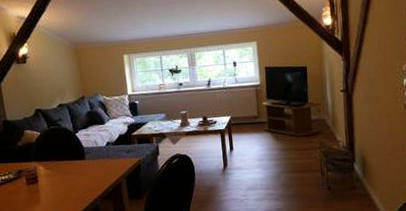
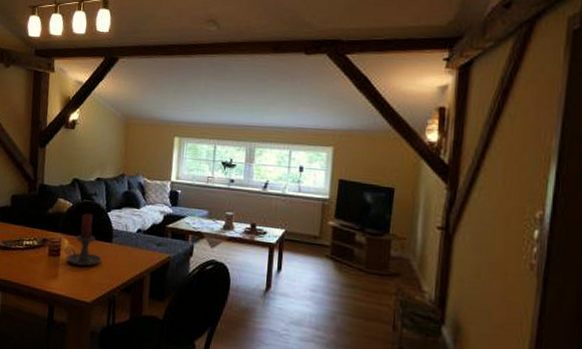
candle holder: none [41,138,79,187] -> present [64,213,102,267]

